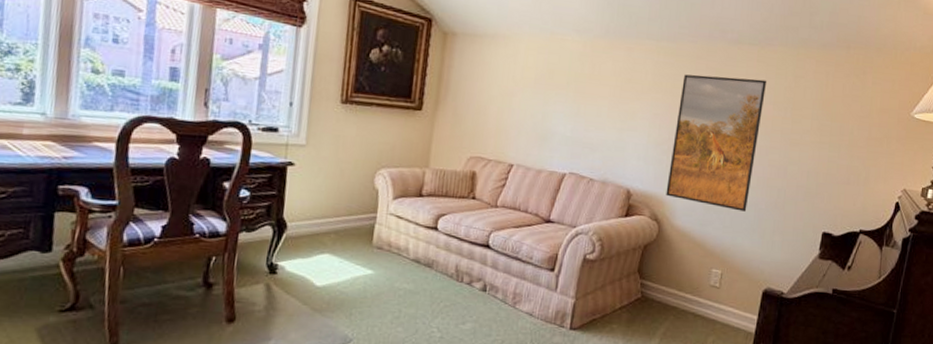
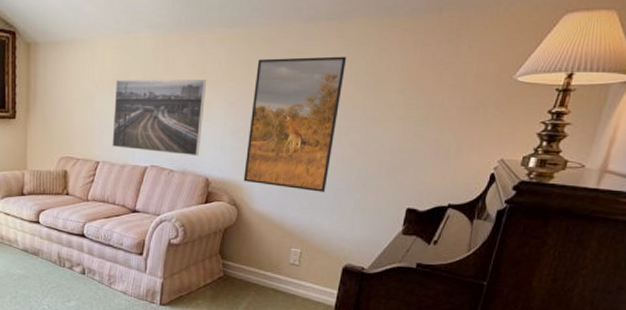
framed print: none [528,80,632,167] -> present [112,78,206,157]

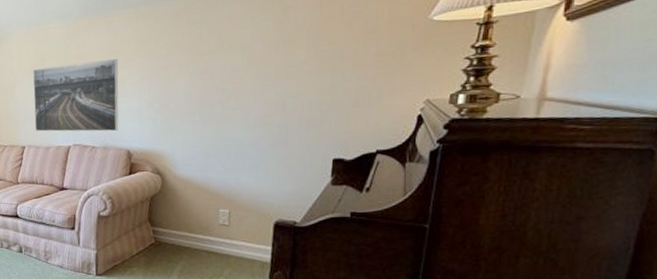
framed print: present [243,56,347,192] -> none [163,19,253,153]

